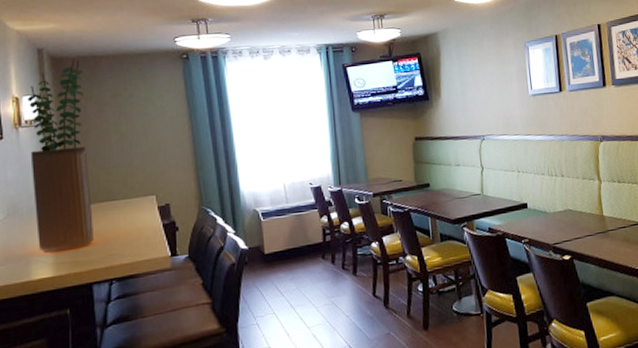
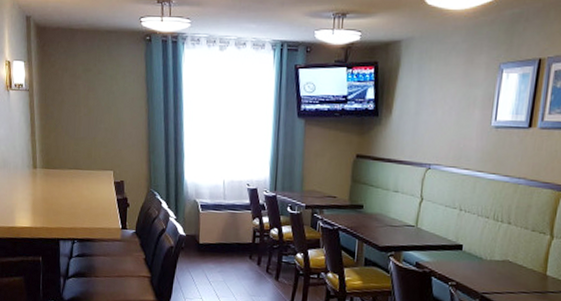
vase: present [27,59,93,254] -> none [17,29,63,208]

